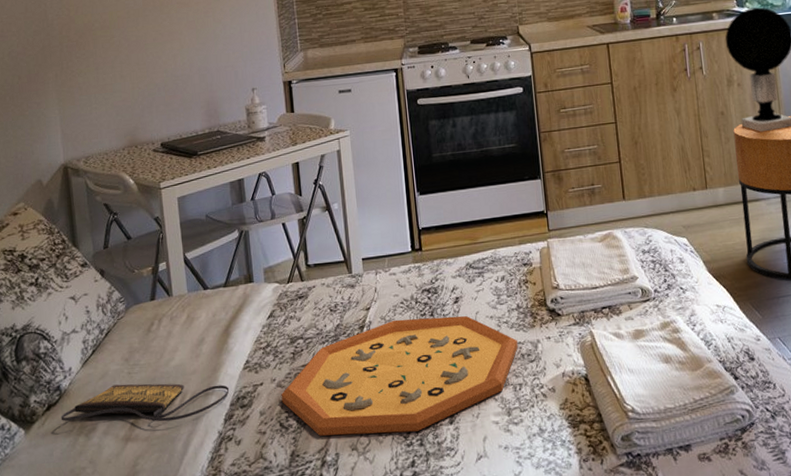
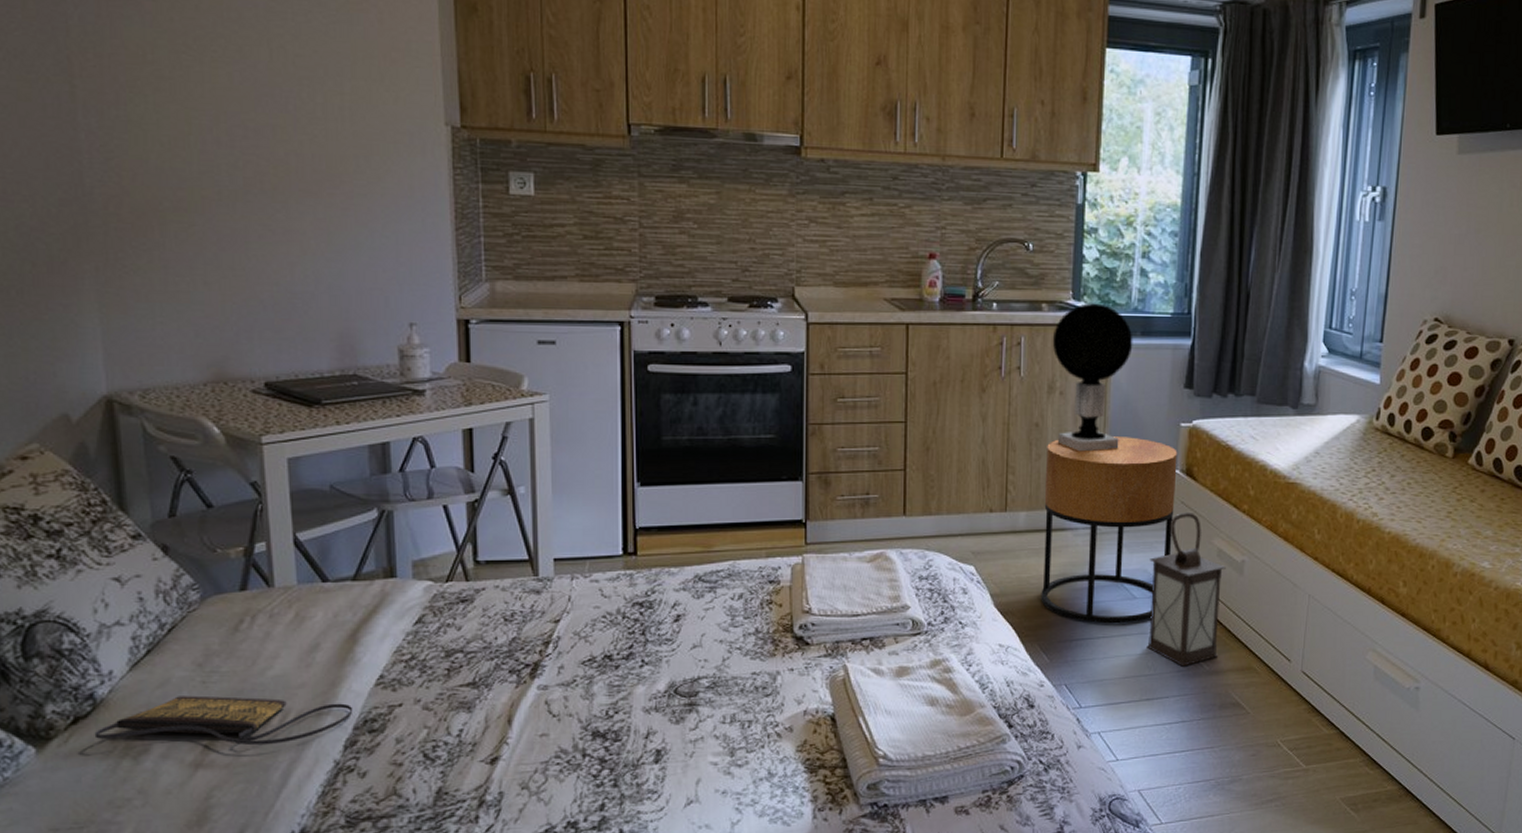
decorative tray: present [281,316,518,436] -> none [427,636,751,771]

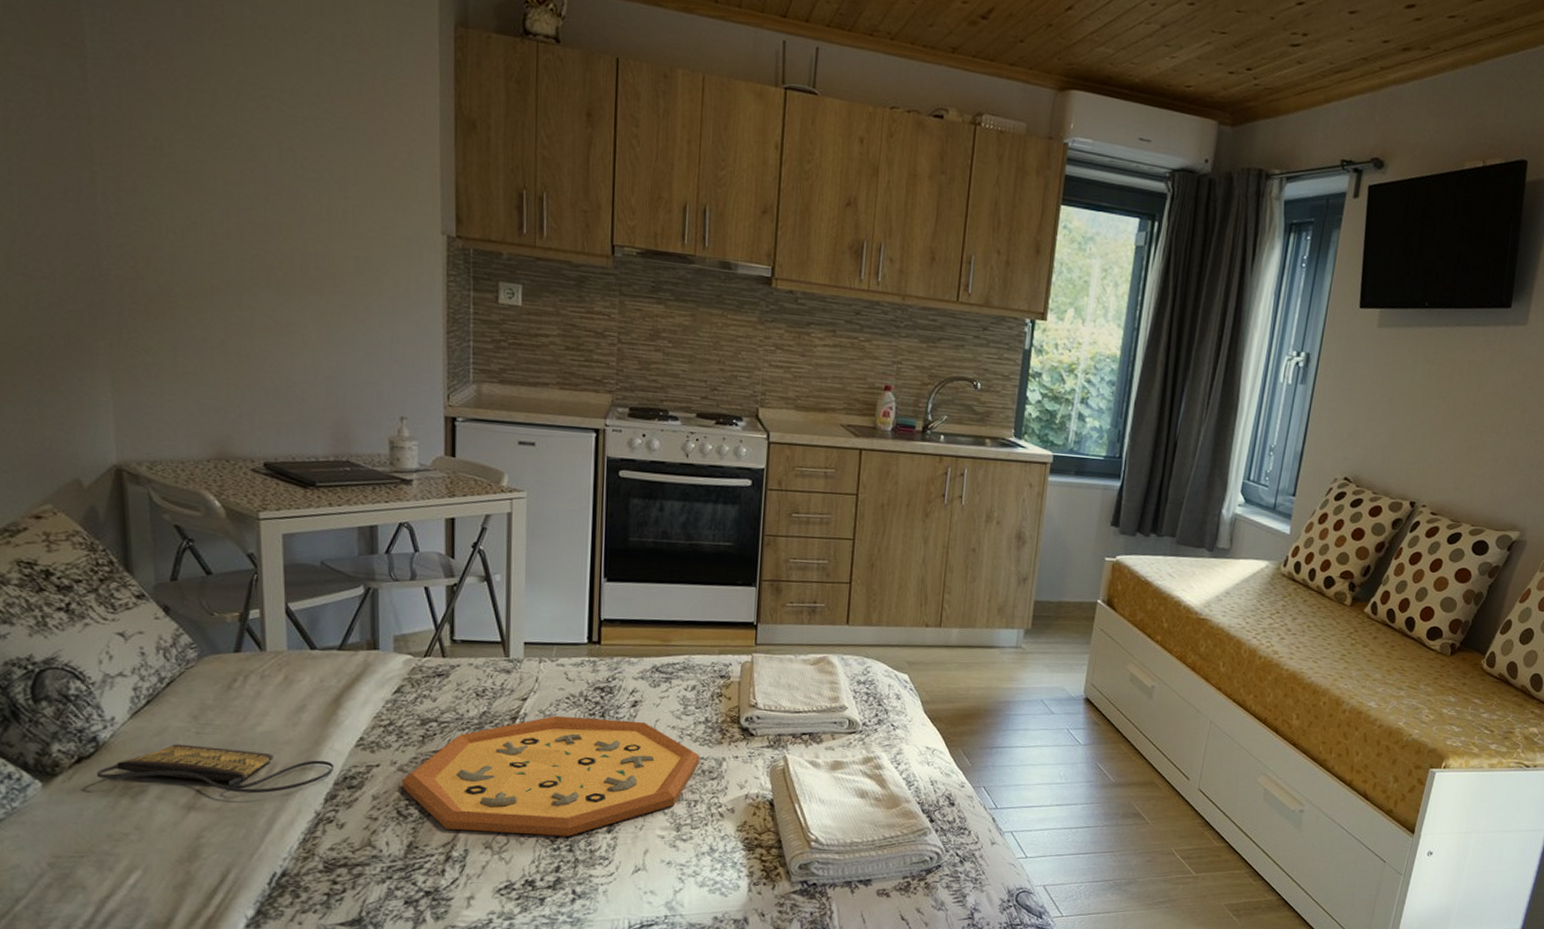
decorative tray: none [427,636,751,771] -> present [402,715,700,836]
side table: present [1041,435,1178,624] -> none [967,564,1101,736]
table lamp: present [1052,303,1133,452] -> none [992,441,1068,578]
lantern: present [1147,511,1226,667] -> none [1060,638,1137,778]

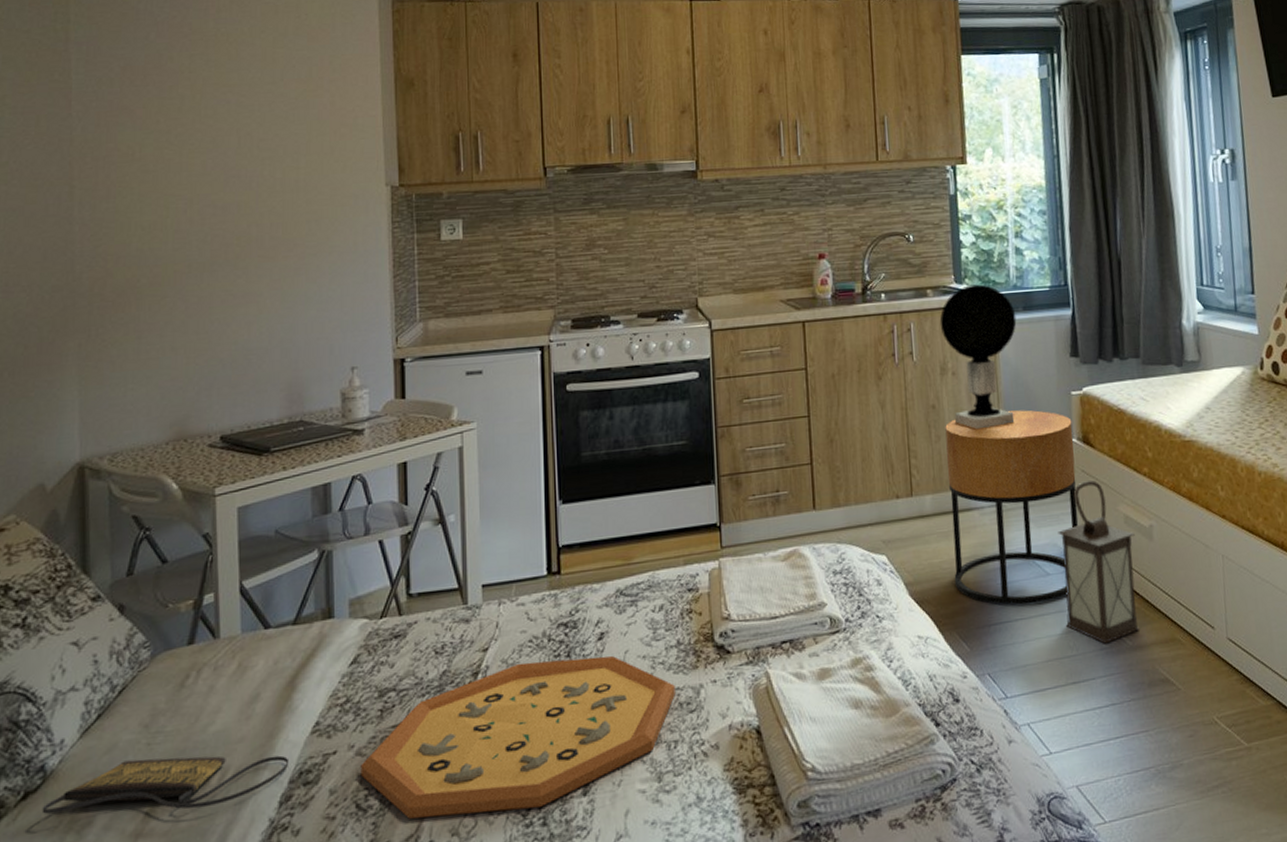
side table: none [967,564,1101,736] -> present [945,410,1079,605]
table lamp: none [992,441,1068,578] -> present [939,284,1017,430]
lantern: none [1060,638,1137,778] -> present [1058,480,1140,644]

